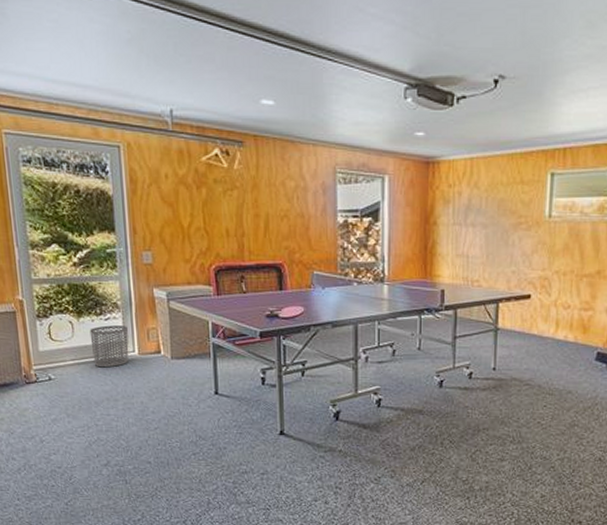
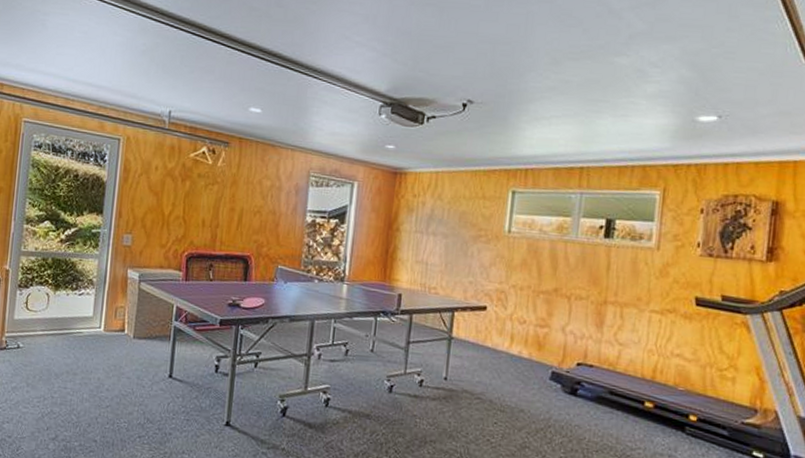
waste bin: present [89,325,129,368] -> none [61,300,98,341]

